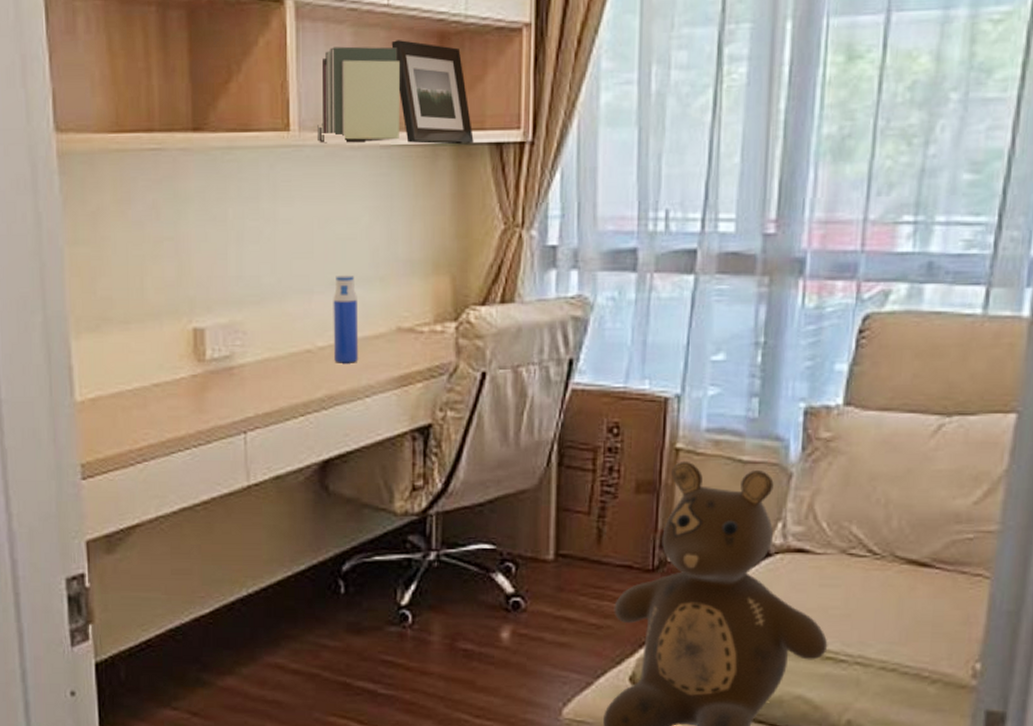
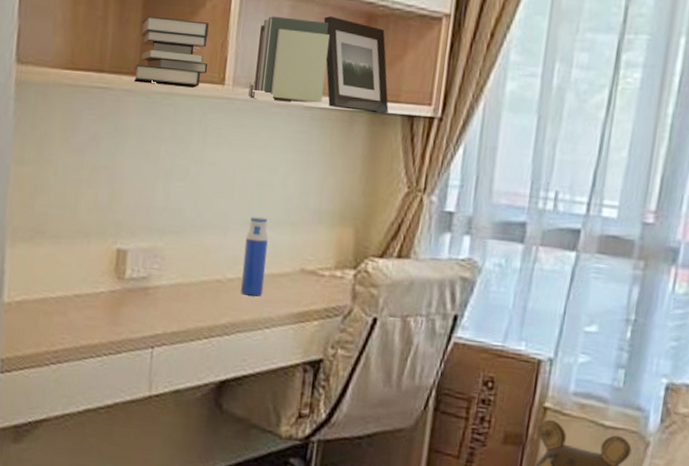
books: none [188,61,269,140] -> present [133,15,209,89]

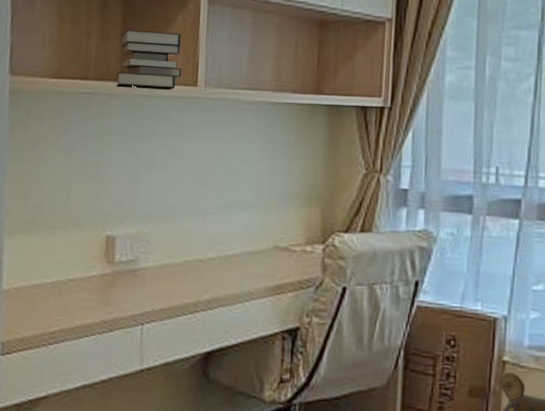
water bottle: present [240,216,268,297] -> none [220,200,243,273]
books: present [248,16,330,103] -> none [219,26,288,99]
picture frame: present [323,16,389,114] -> none [282,24,344,106]

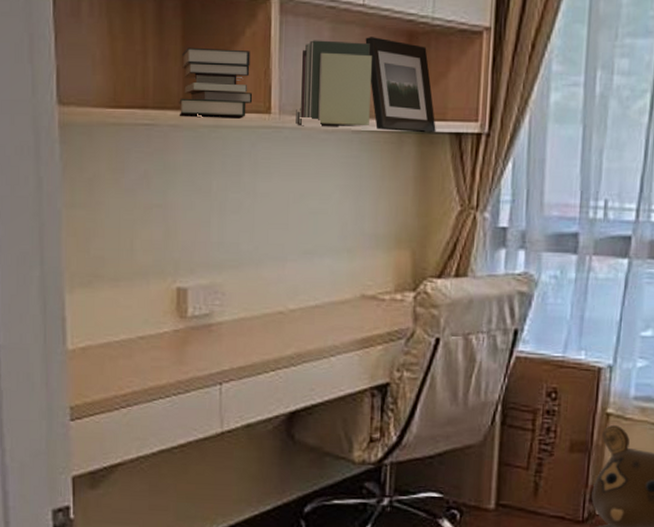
books: none [219,26,288,99] -> present [295,40,372,127]
picture frame: none [282,24,344,106] -> present [365,37,436,133]

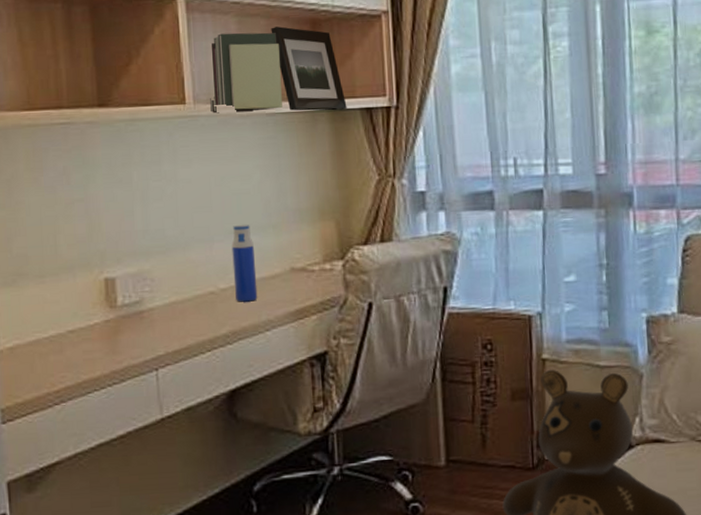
books: present [179,47,253,120] -> none [93,47,167,114]
water bottle: none [303,245,327,325] -> present [231,224,258,302]

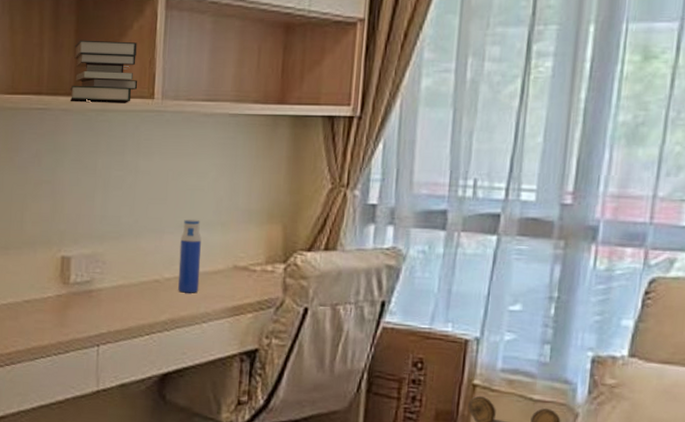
books: none [93,47,167,114] -> present [69,40,138,104]
books: present [210,32,282,114] -> none [177,32,250,111]
picture frame: present [271,26,347,111] -> none [244,29,310,116]

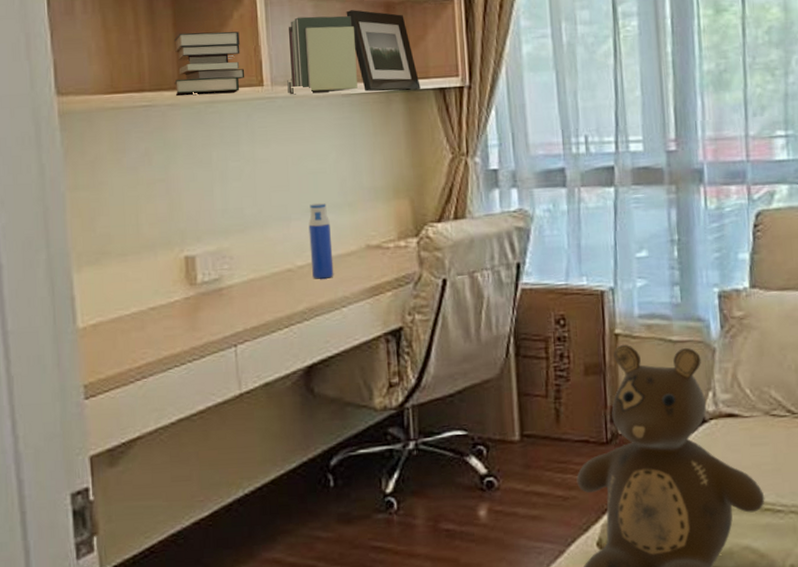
books: none [177,32,250,111] -> present [287,15,358,95]
picture frame: none [244,29,310,116] -> present [346,10,421,92]

